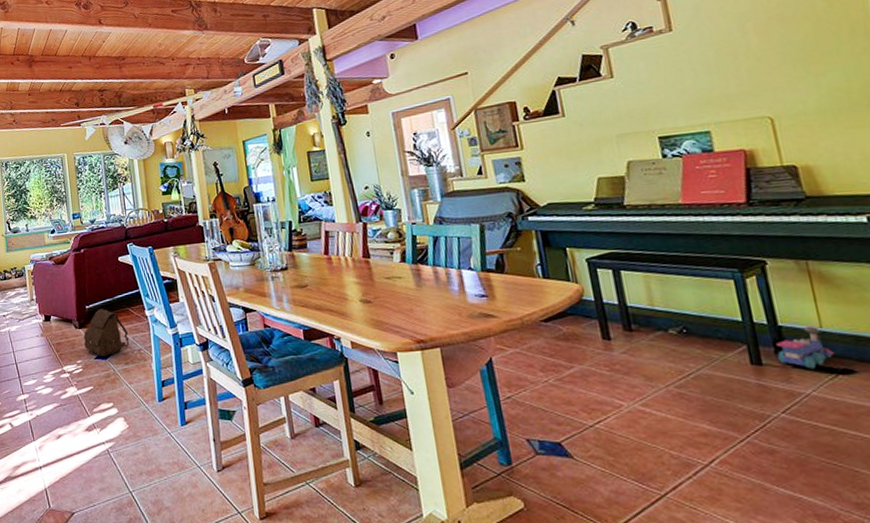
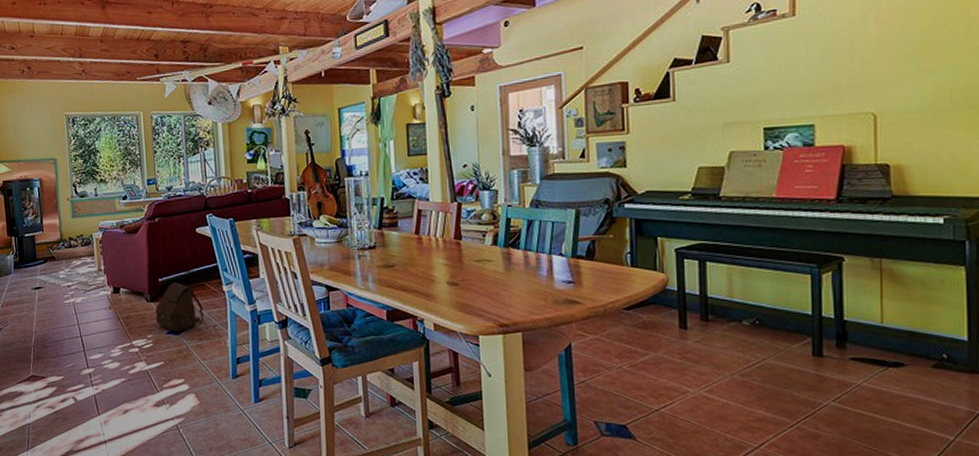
toy train: present [775,326,836,369] -> none [838,321,890,362]

